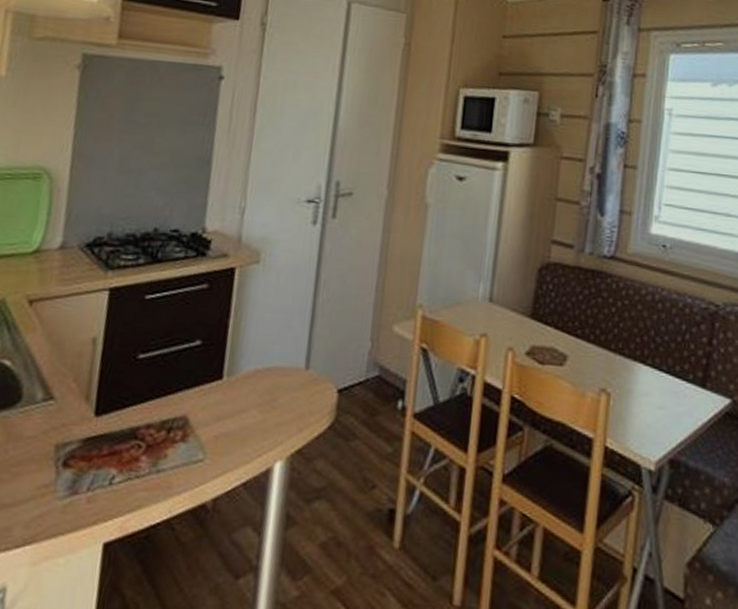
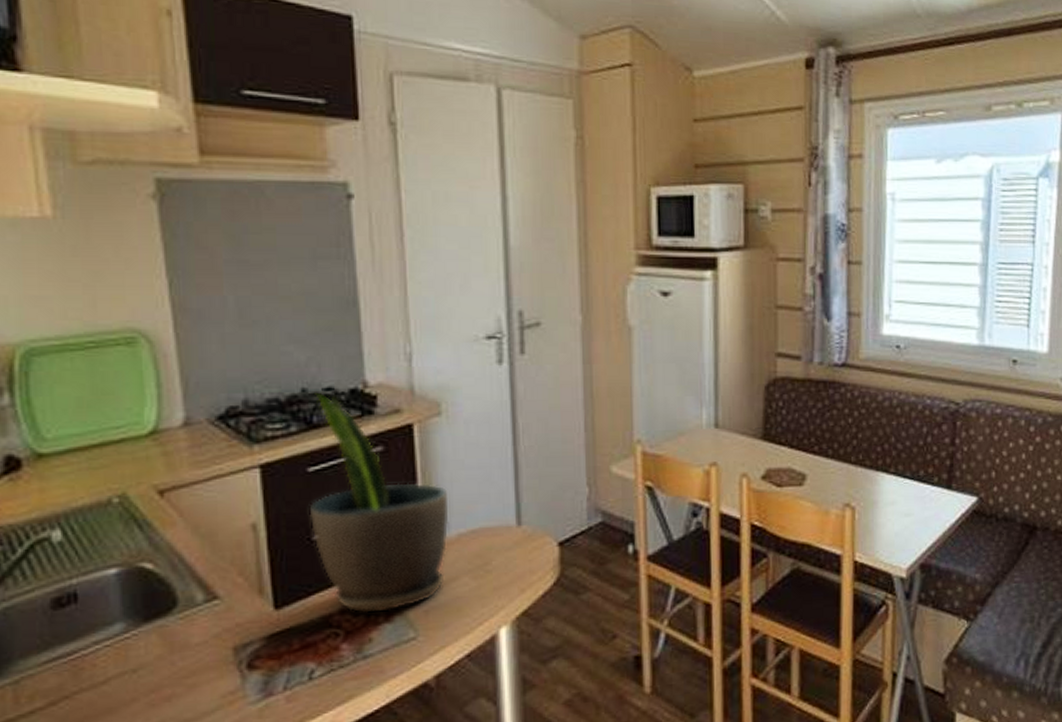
potted plant: none [137,232,252,432] -> present [309,392,449,613]

